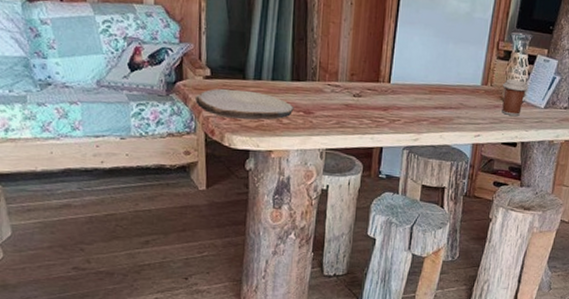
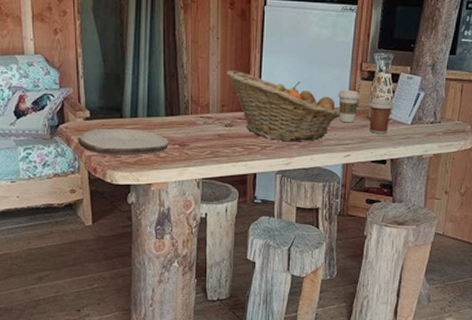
fruit basket: none [357,38,474,118] -> present [226,70,340,142]
coffee cup: none [471,68,495,103] -> present [337,90,360,123]

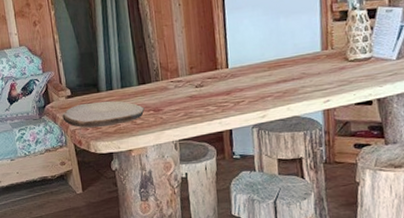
fruit basket: present [226,70,340,142] -> none [191,32,315,95]
coffee cup: present [337,90,360,123] -> none [308,33,335,68]
coffee cup: present [369,98,393,134] -> none [345,36,373,75]

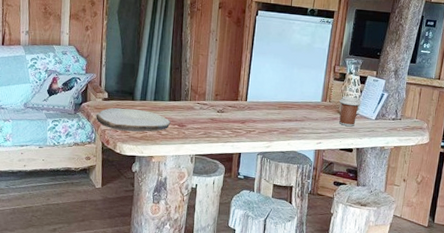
coffee cup: none [345,36,373,75] -> present [339,96,360,126]

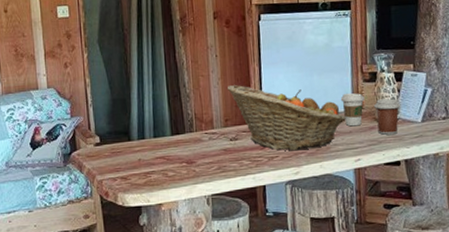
plate: present [96,107,171,132] -> none [89,150,177,179]
fruit basket: none [221,66,315,129] -> present [227,84,346,151]
coffee cup: none [313,88,333,116] -> present [340,93,365,127]

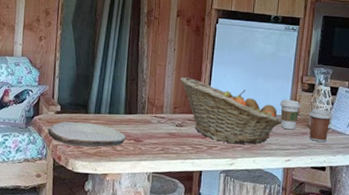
plate: none [89,150,177,179] -> present [47,121,126,148]

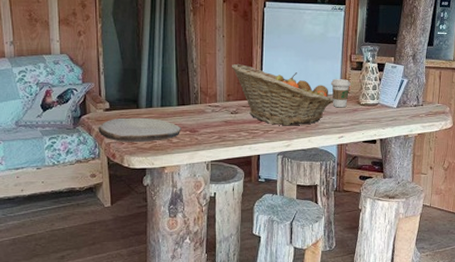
coffee cup: present [309,109,332,142] -> none [359,86,380,117]

